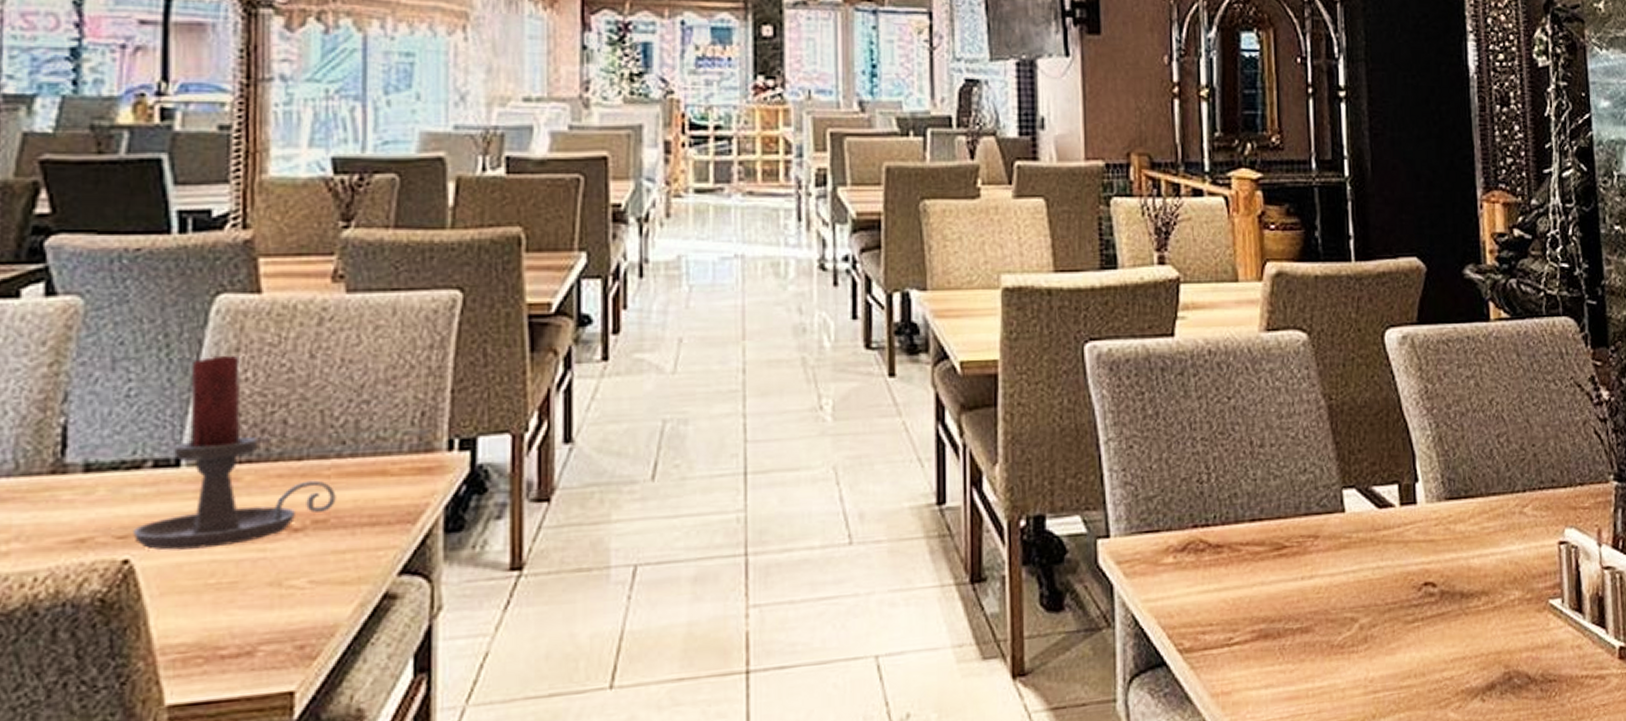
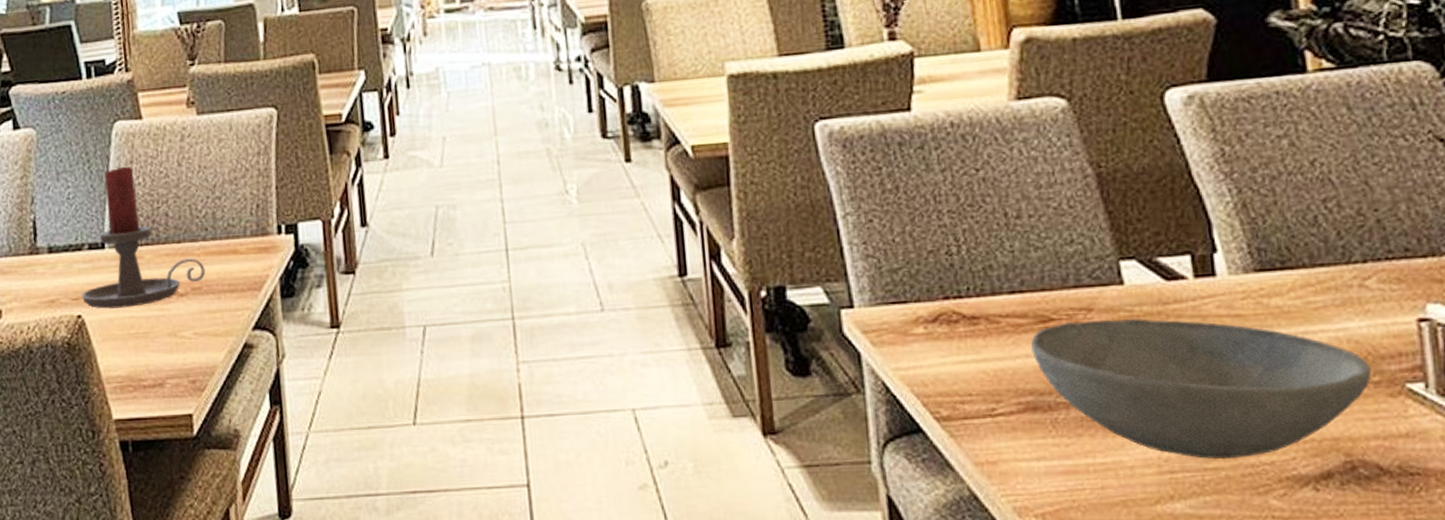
bowl: none [1266,545,1526,678] -> present [1031,318,1372,459]

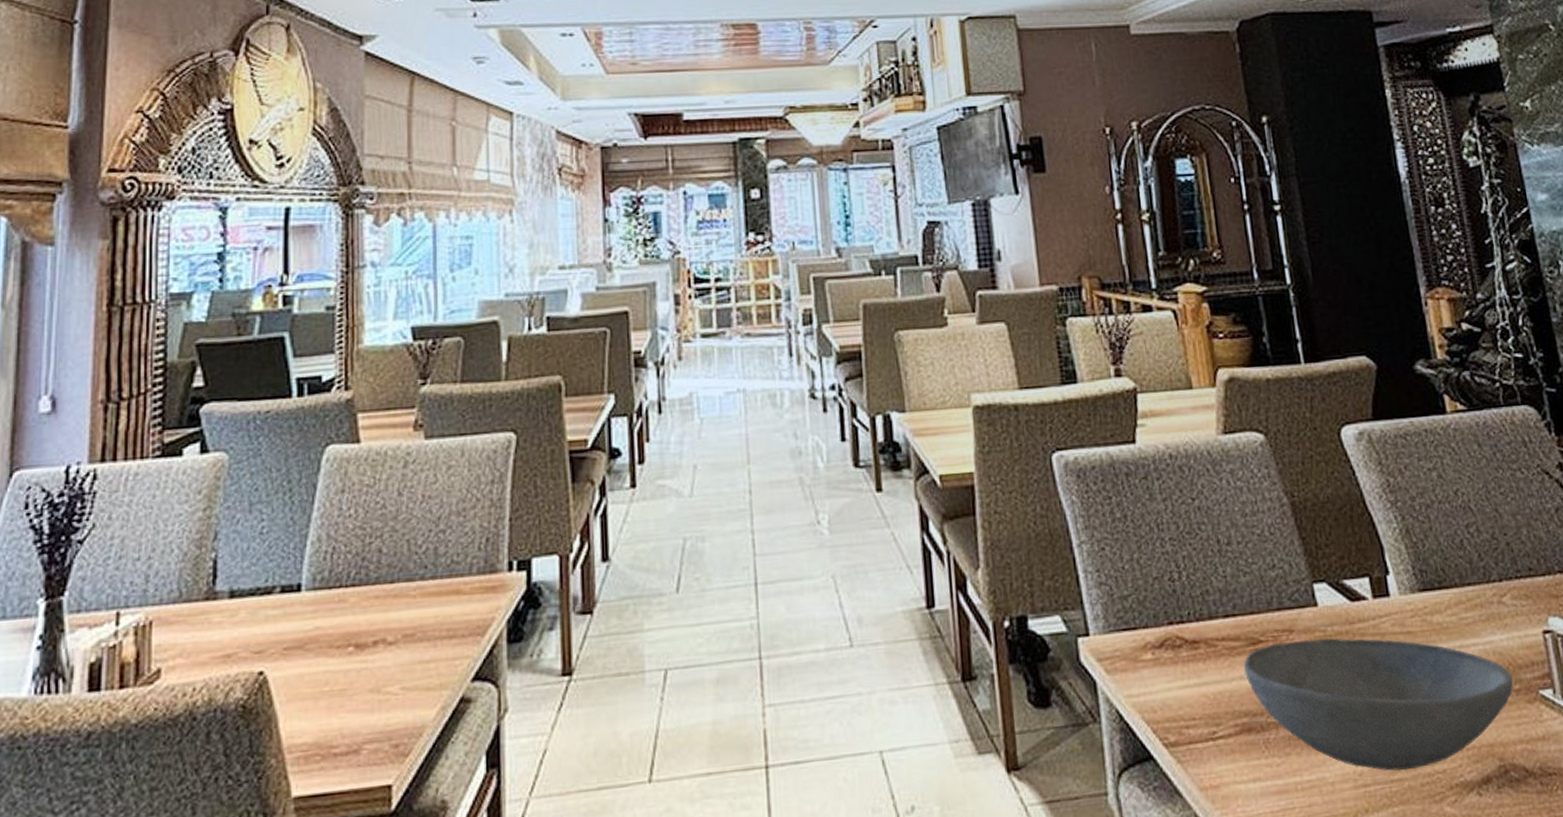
candle holder: present [82,166,206,309] -> none [267,495,421,663]

